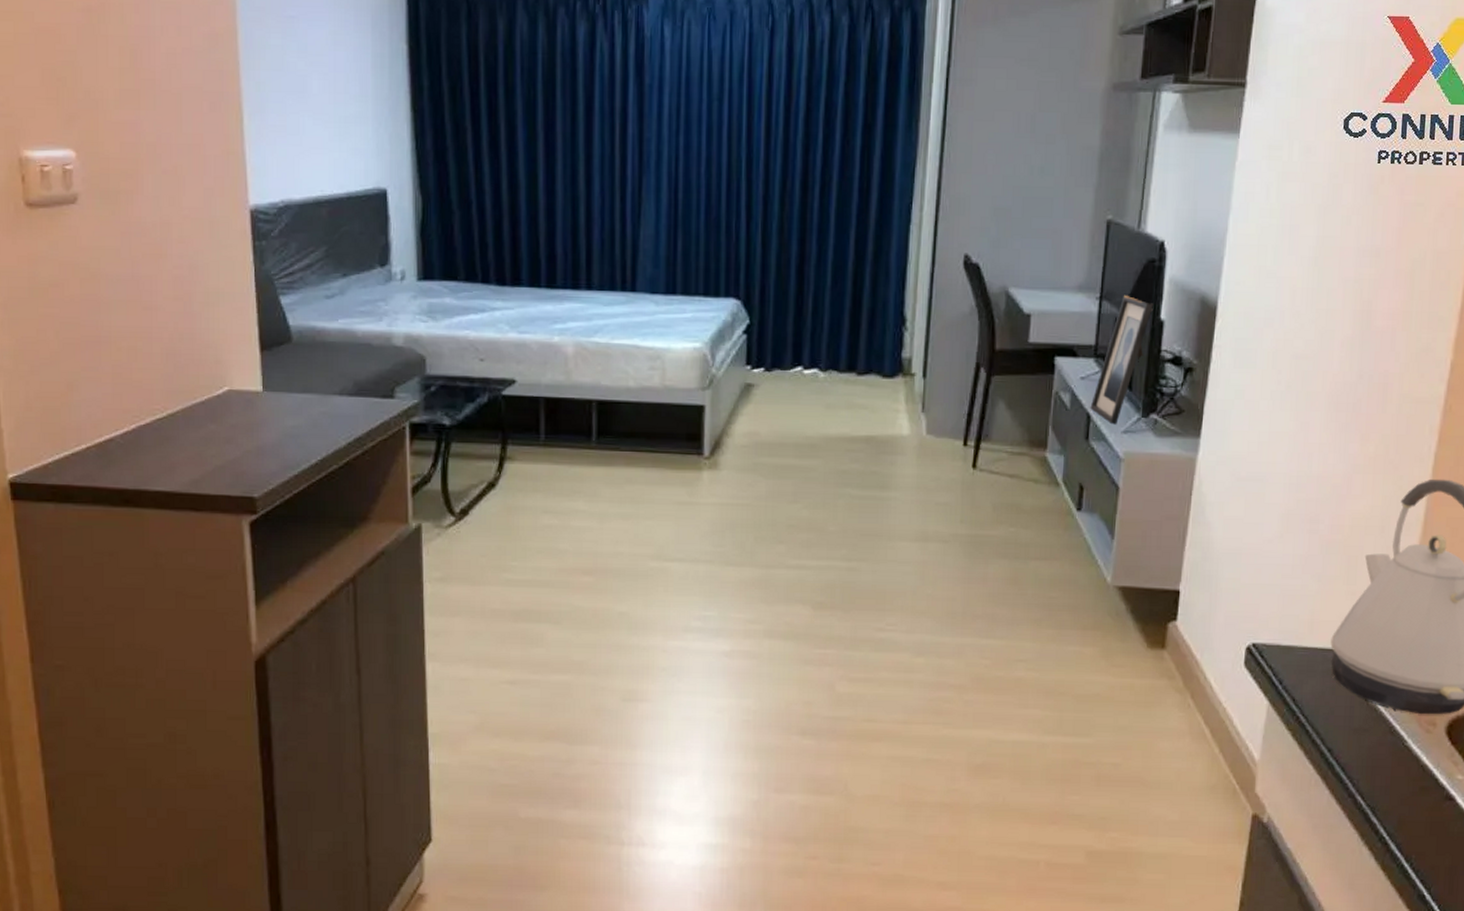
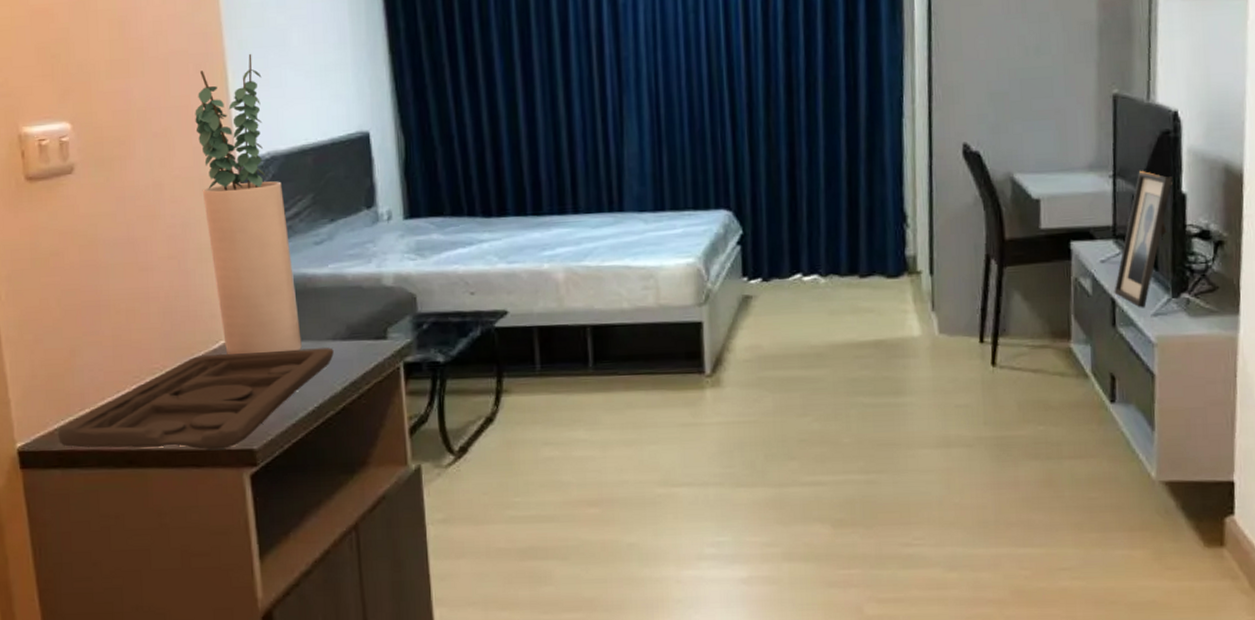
decorative tray: none [51,400,340,495] -> present [57,347,334,451]
vase: none [207,98,308,403] -> present [195,54,302,356]

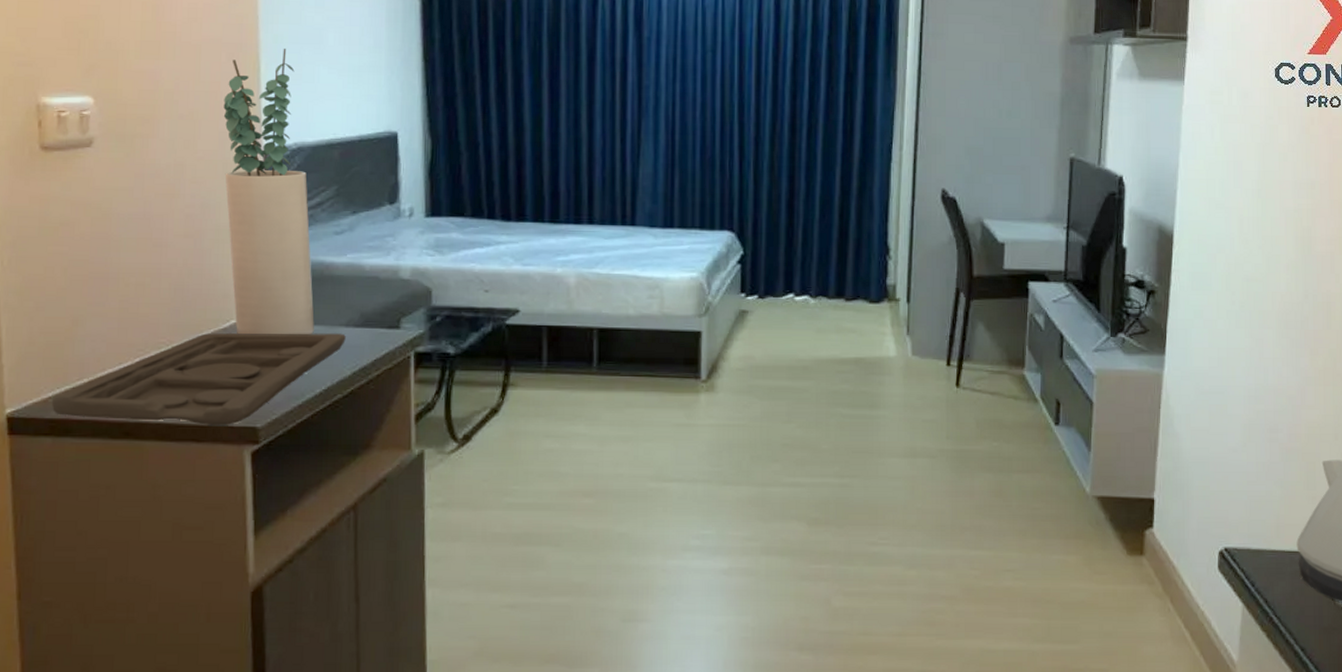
picture frame: present [1114,171,1173,308] -> none [1063,226,1116,344]

